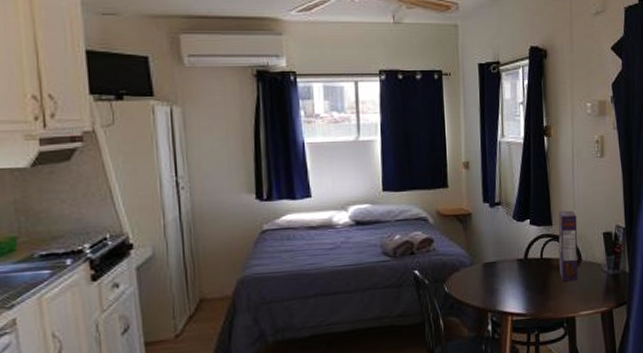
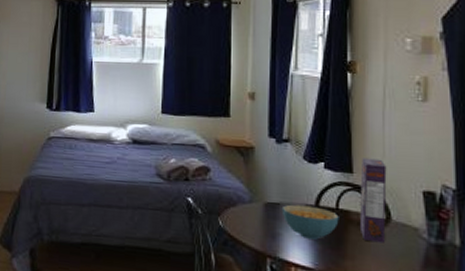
cereal bowl: none [497,259,544,289] -> present [281,204,339,240]

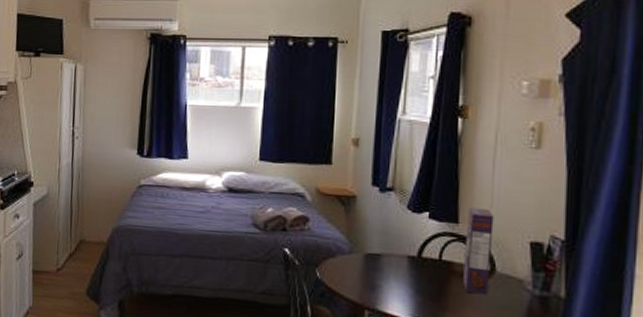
cereal bowl: present [281,204,339,240] -> none [382,255,442,291]

